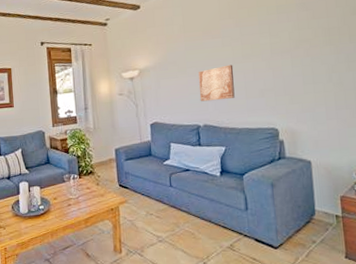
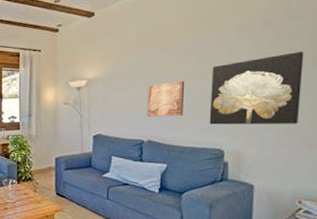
wall art: none [257,29,344,105] -> present [209,51,304,125]

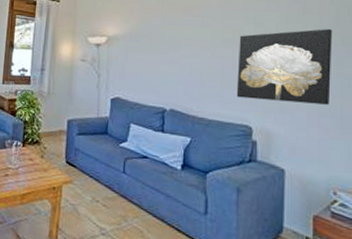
wall art: present [146,81,185,117] -> none [169,47,211,85]

